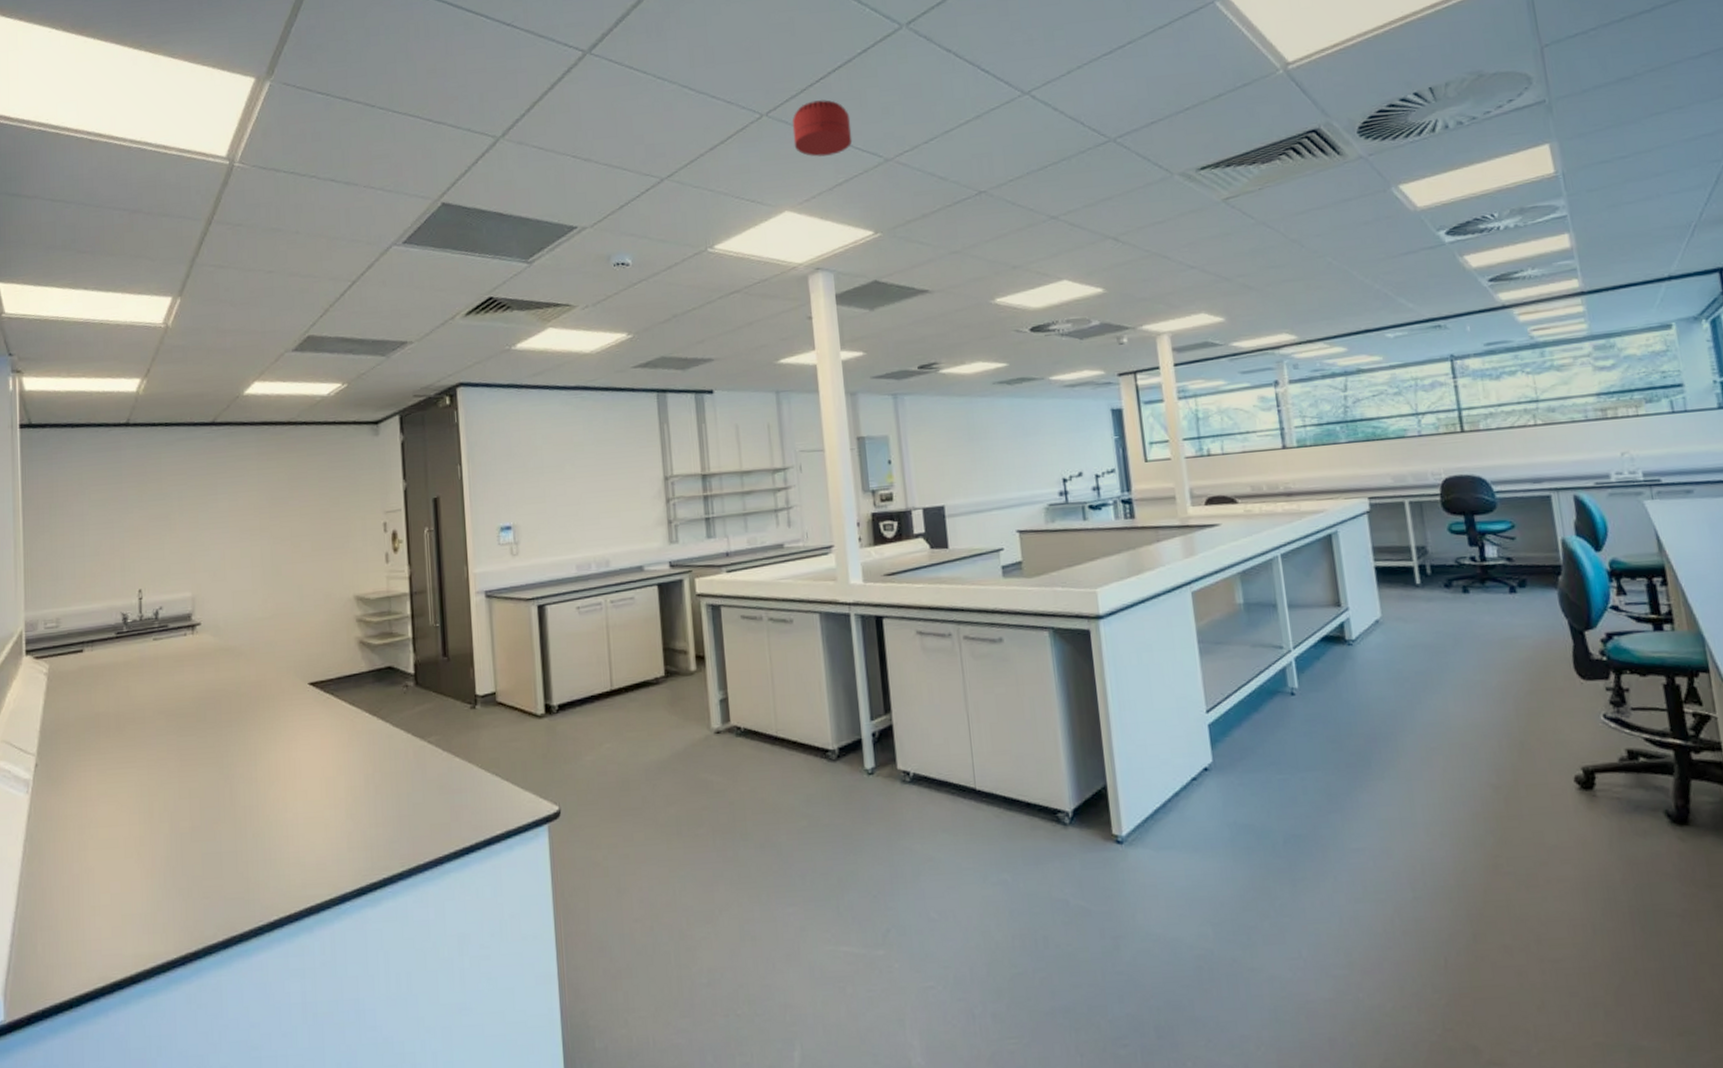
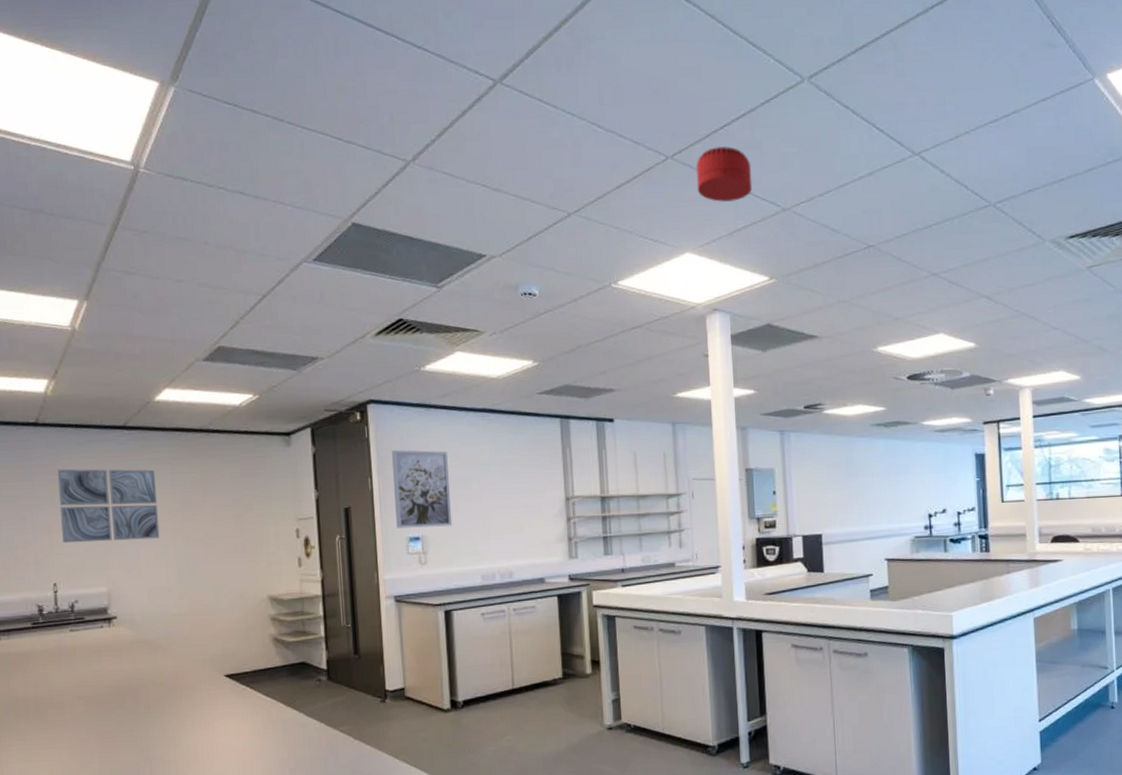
wall art: none [146,466,246,547] -> present [57,469,160,544]
wall art: none [482,433,545,518] -> present [392,449,453,529]

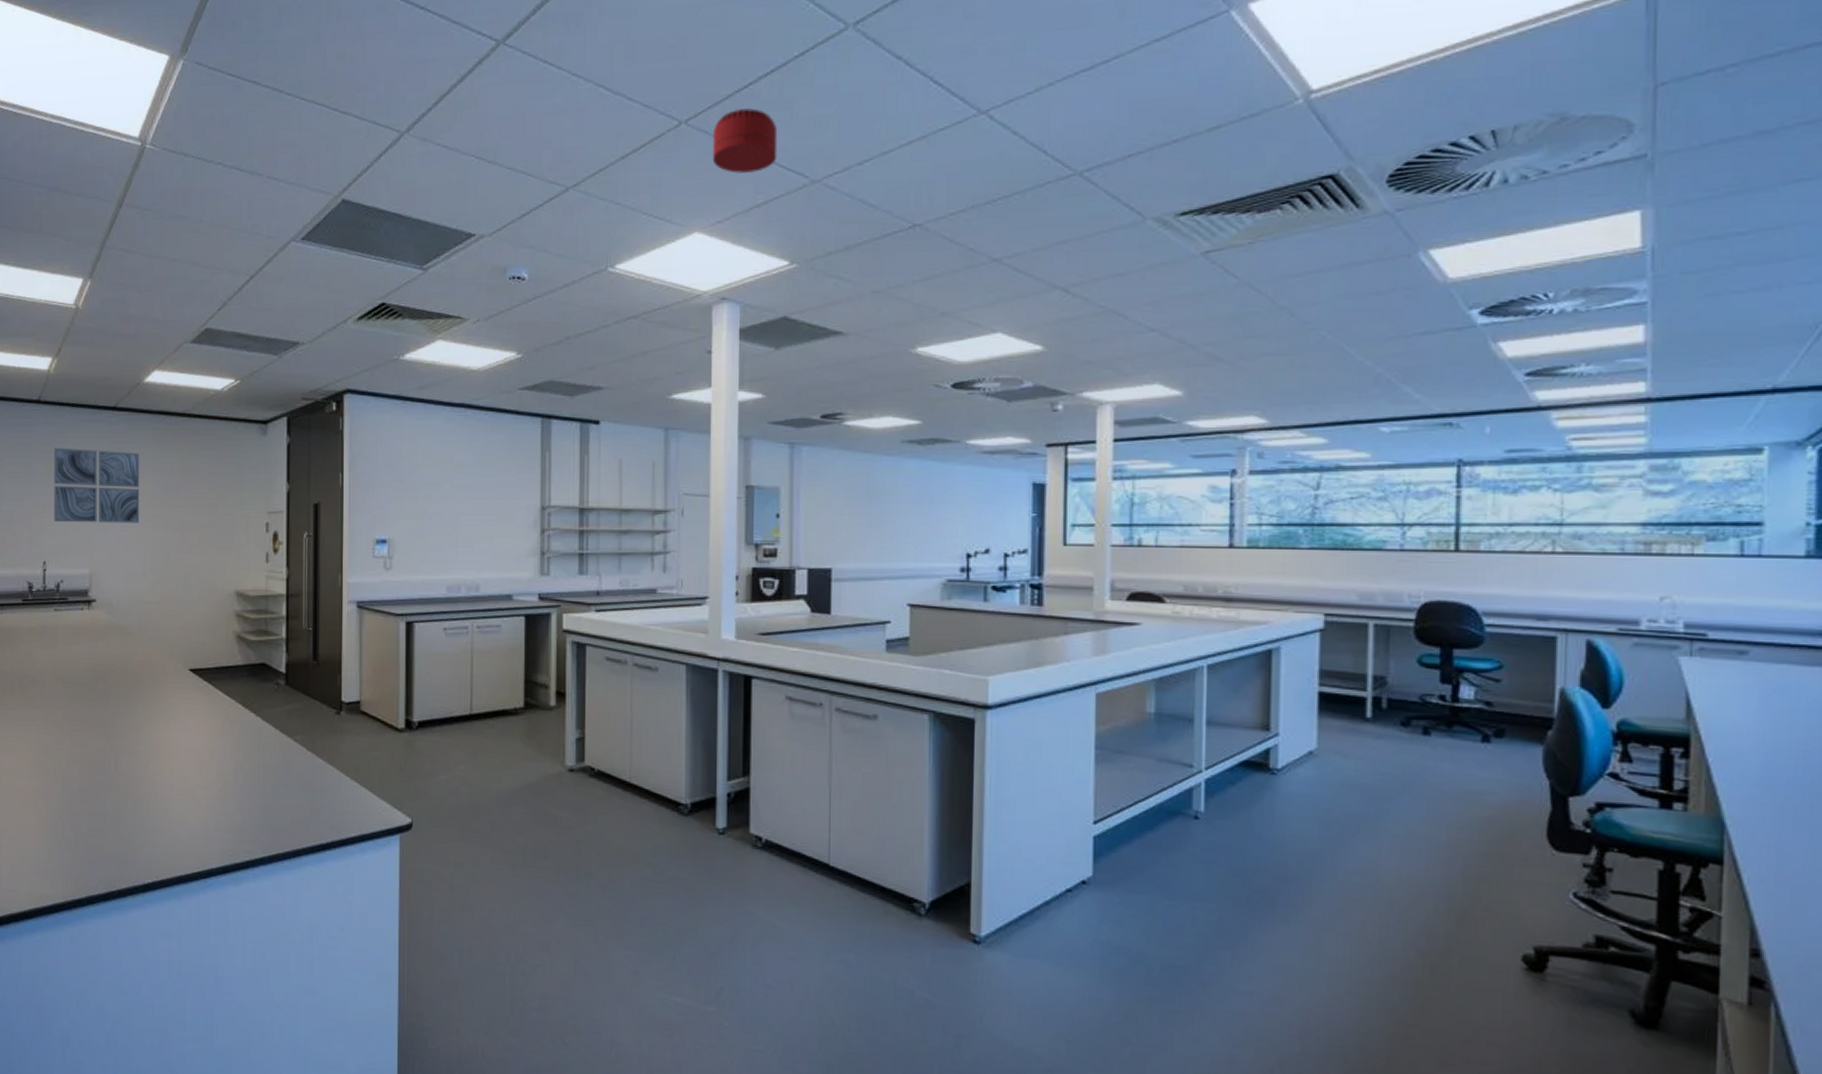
wall art: present [392,449,453,529] -> none [364,444,421,530]

